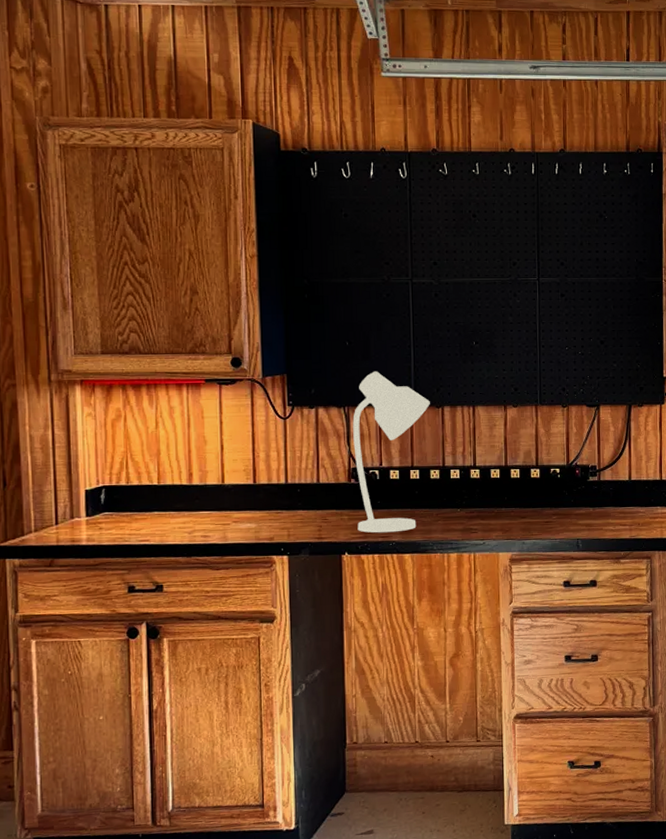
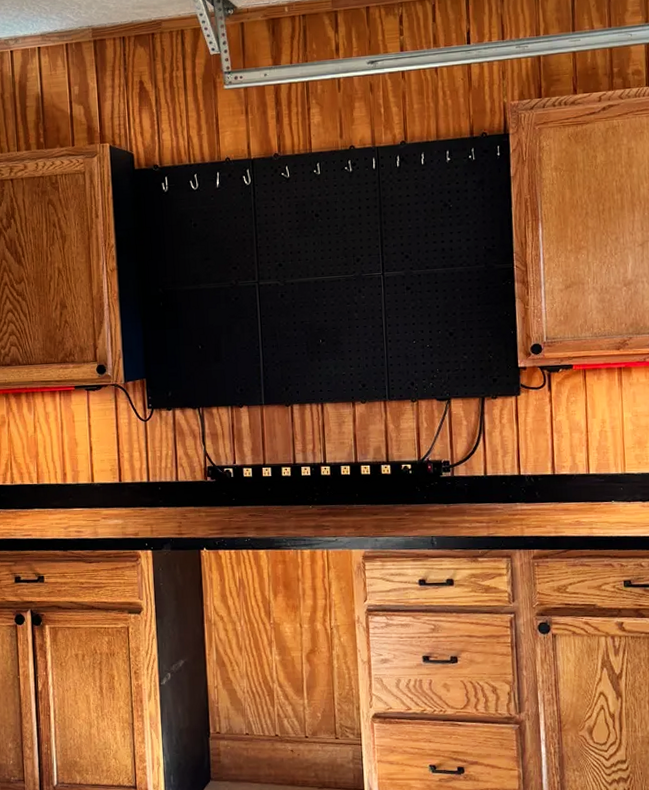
desk lamp: present [353,371,430,533] -> none [207,372,280,530]

